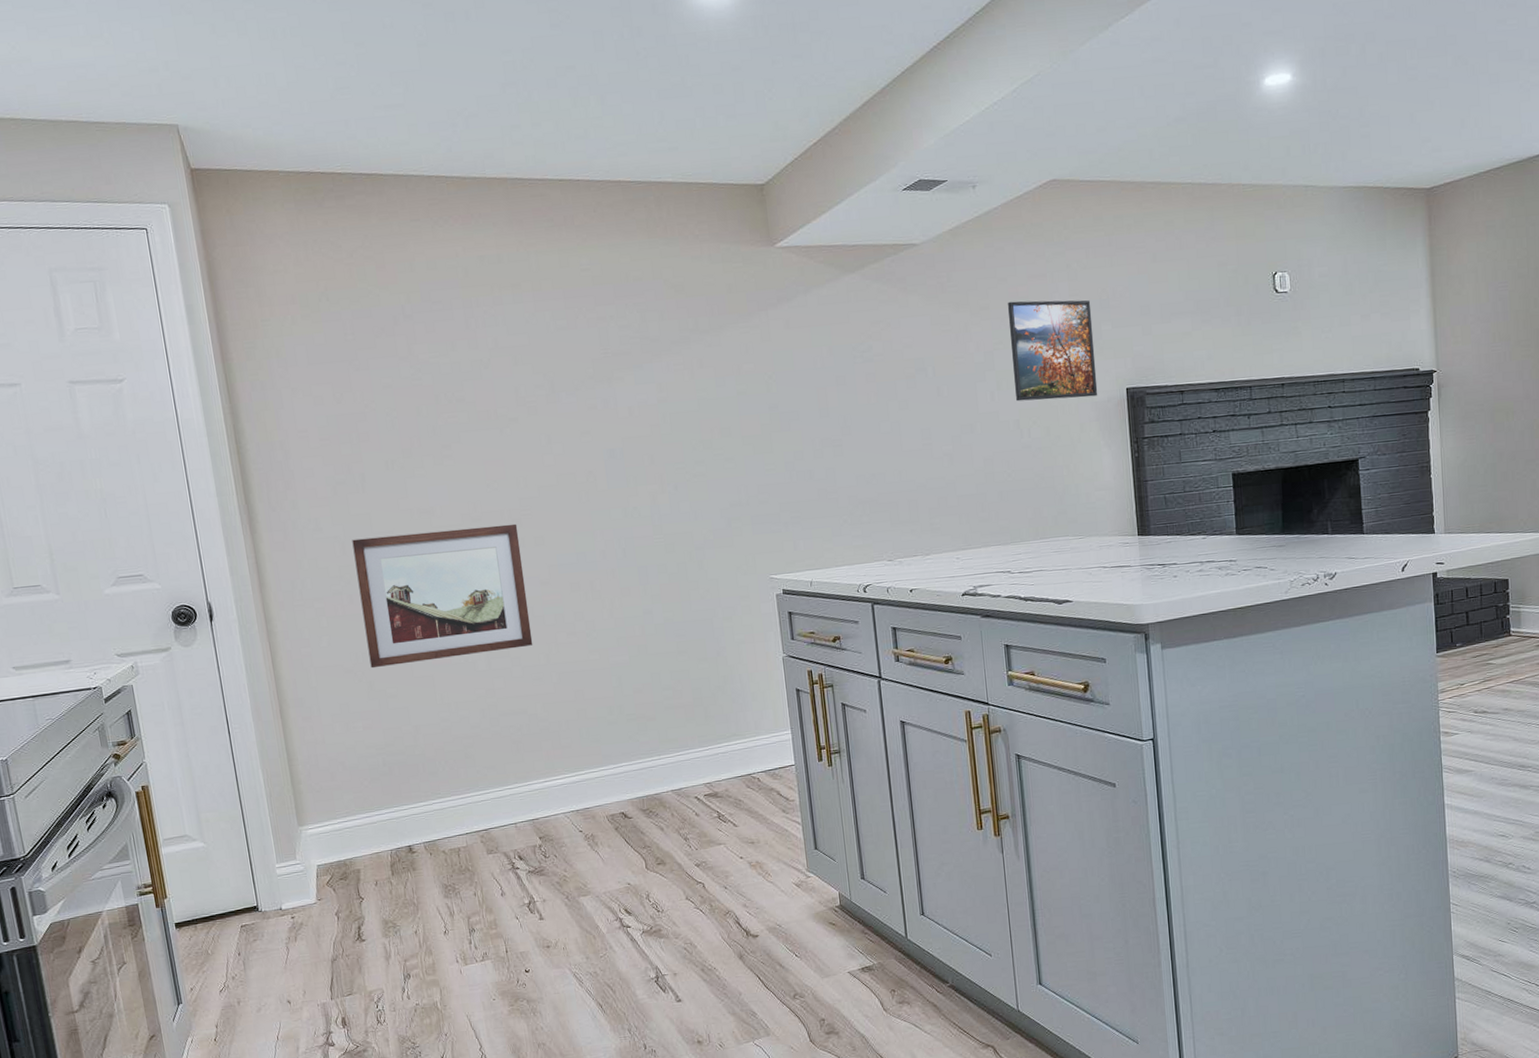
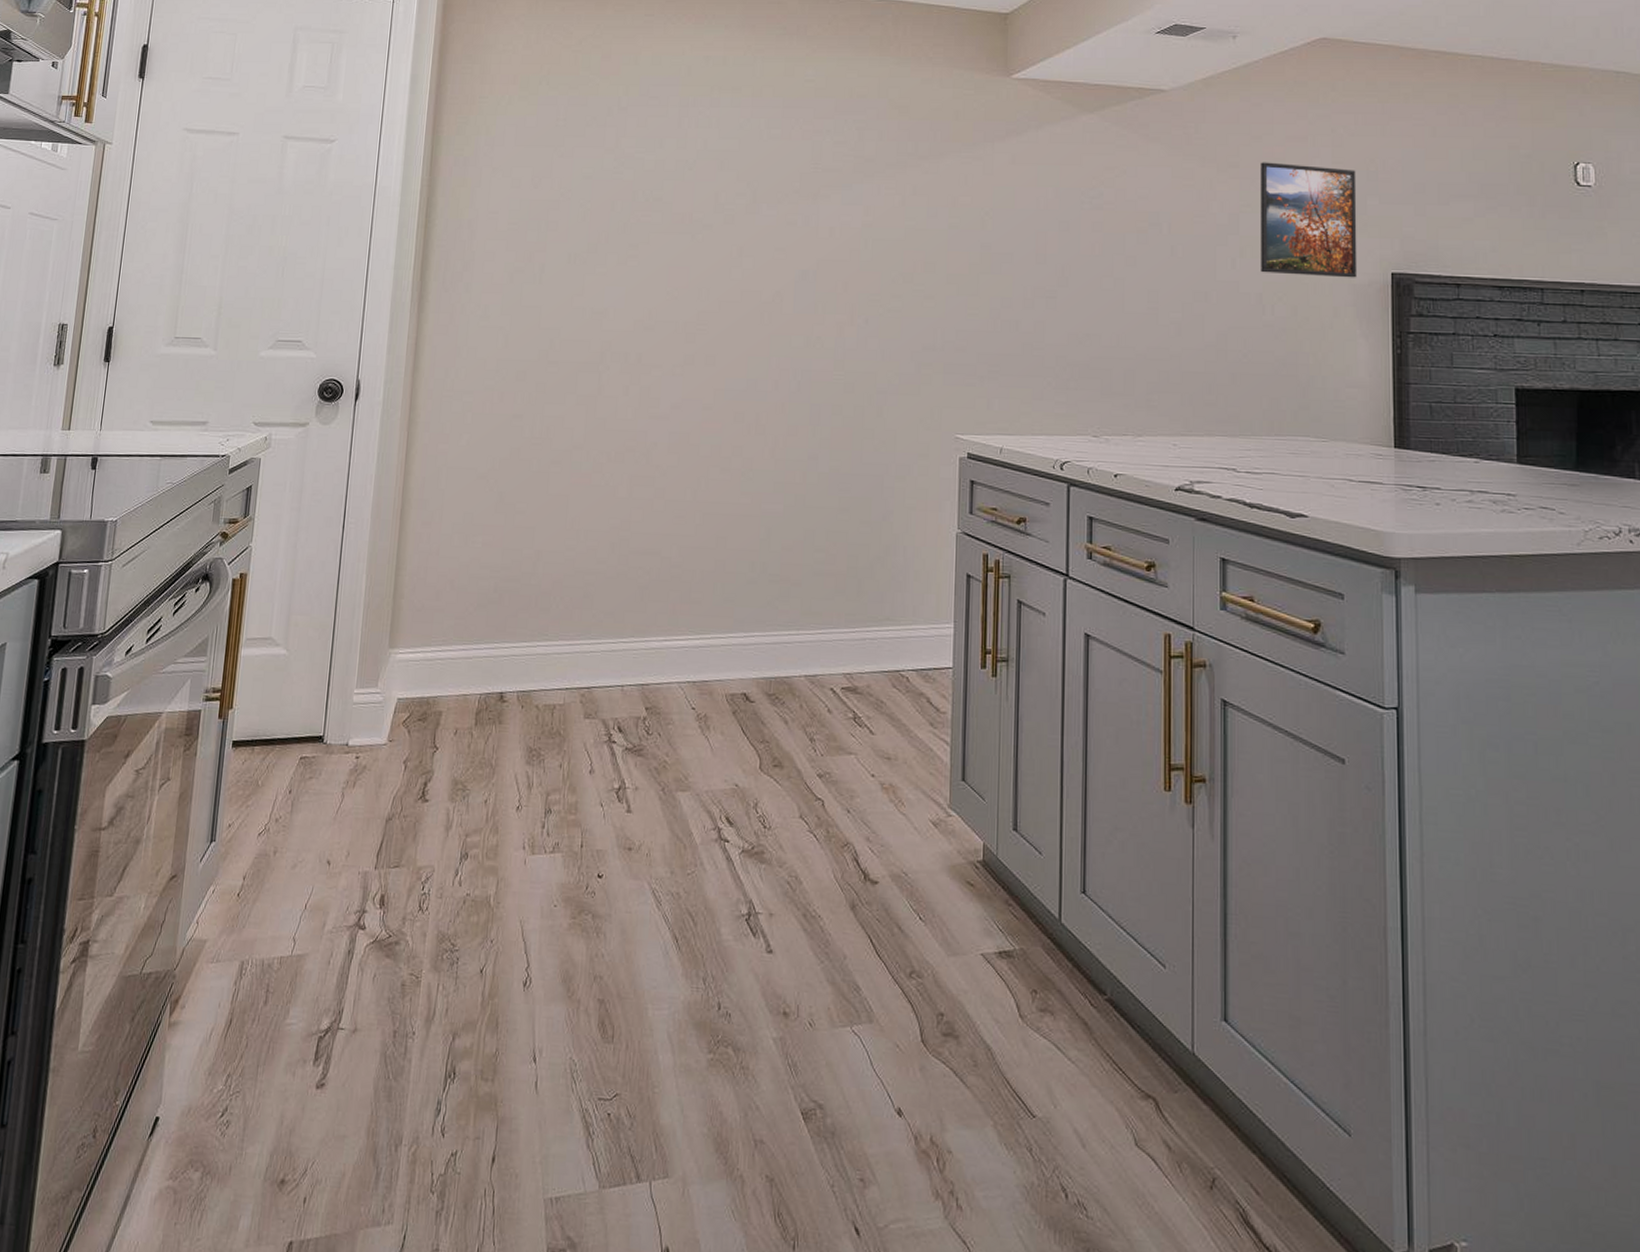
wall art: present [352,523,533,669] -> none [505,332,690,478]

